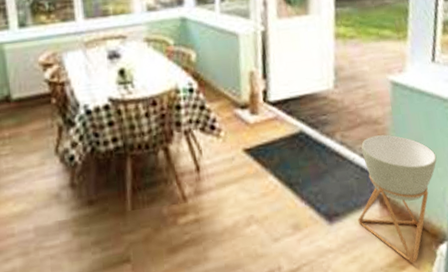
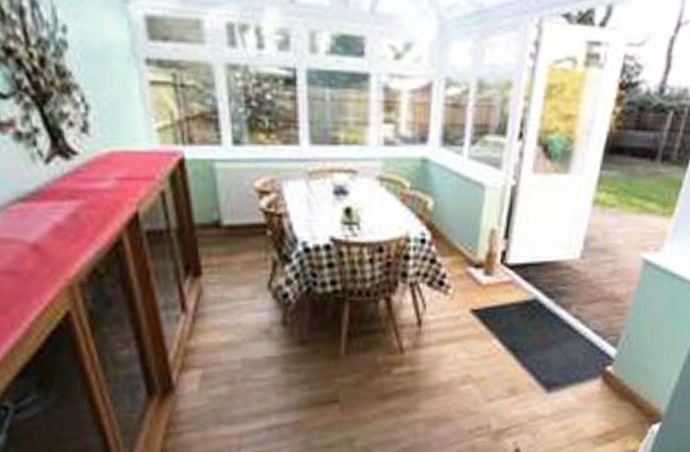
planter: present [358,135,437,264] -> none [576,313,672,438]

